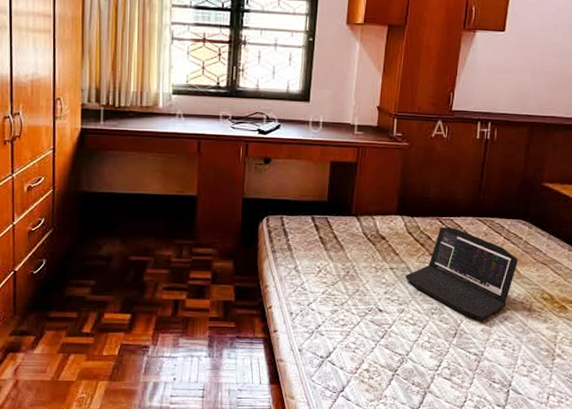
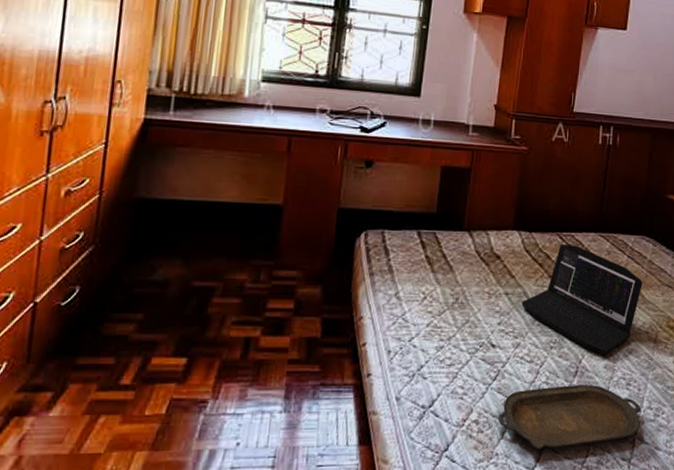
serving tray: none [385,343,515,394] -> present [497,384,641,450]

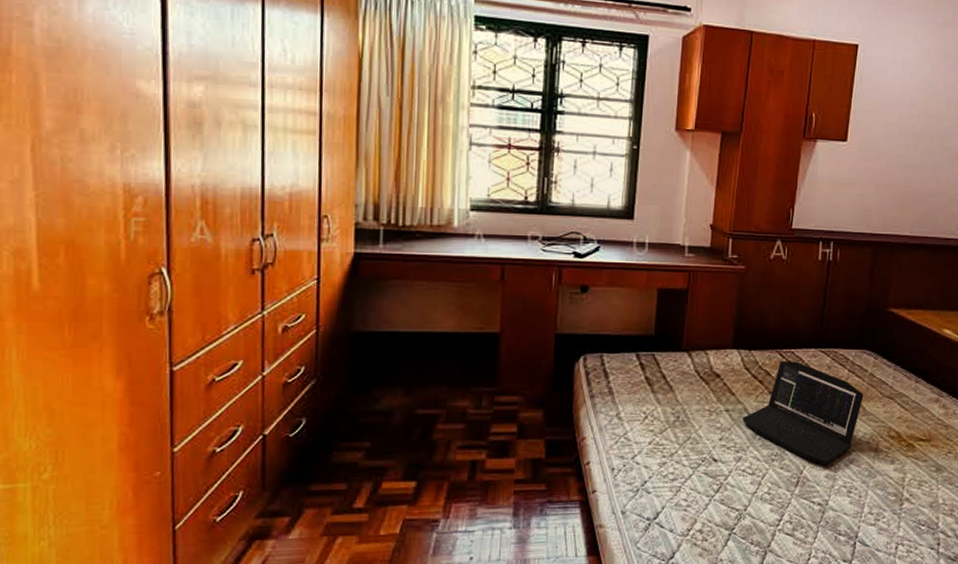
serving tray: present [497,384,641,450] -> none [721,493,862,555]

